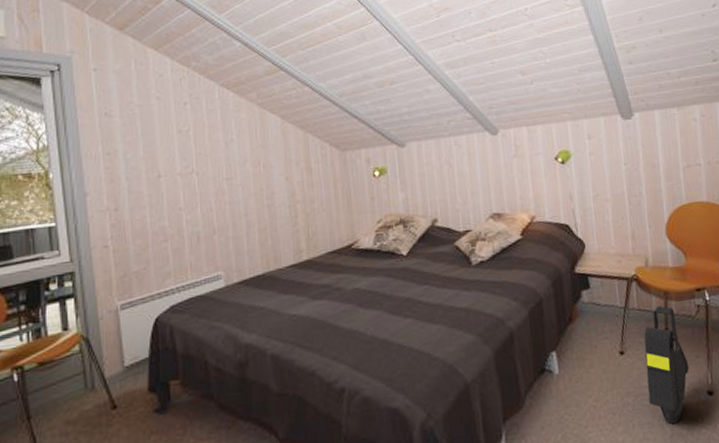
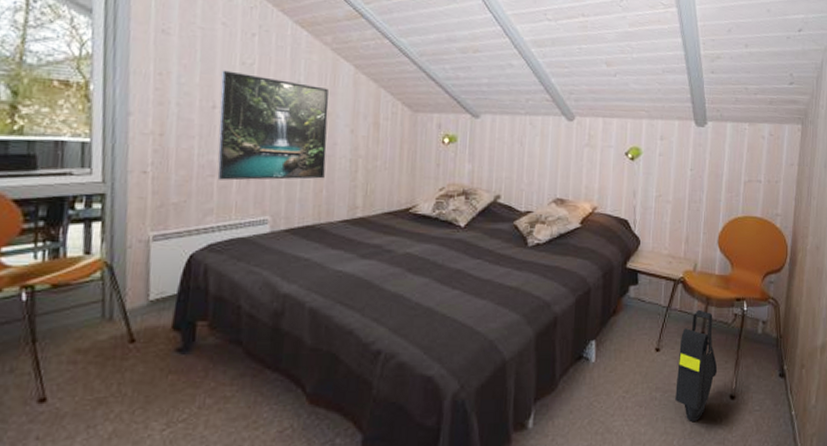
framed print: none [162,140,268,244] -> present [217,70,329,181]

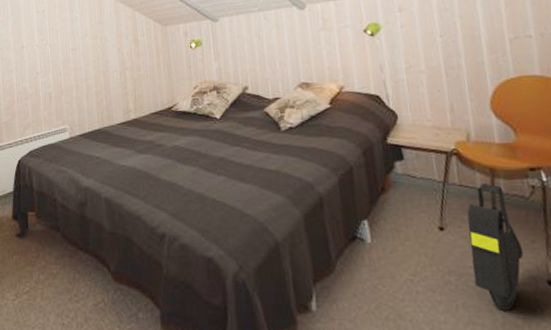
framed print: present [217,70,329,181] -> none [25,19,103,101]

